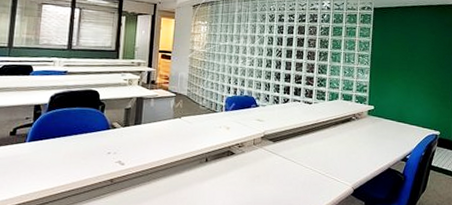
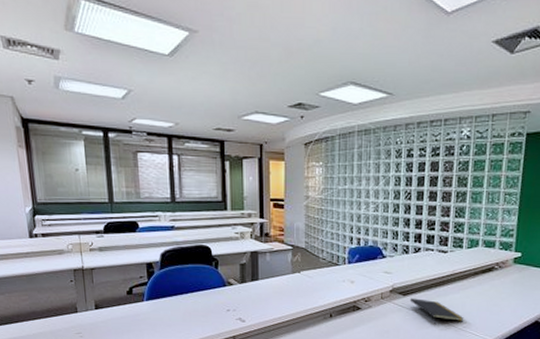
notepad: none [279,145,327,171] -> present [410,298,464,325]

